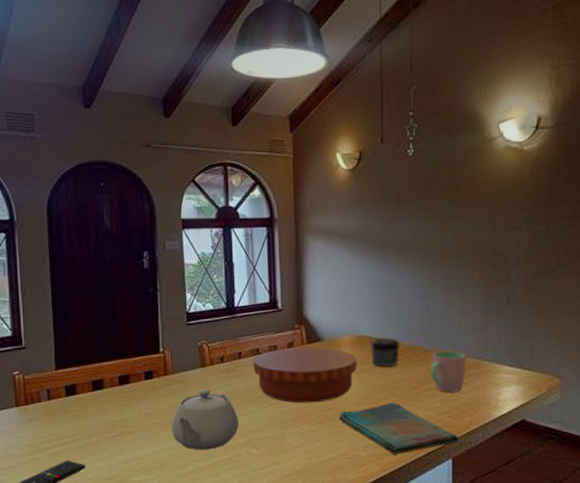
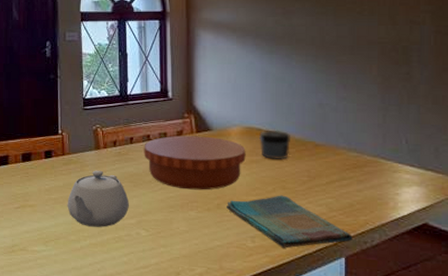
cup: present [430,350,466,392] -> none [322,145,362,190]

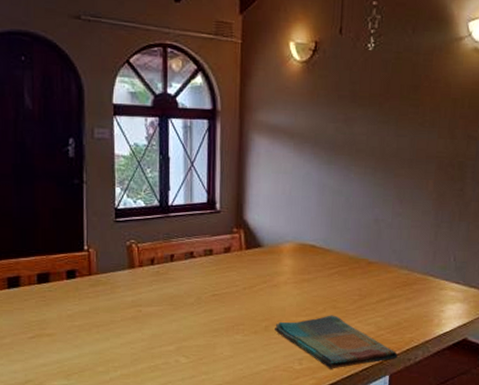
teapot: present [67,170,129,227] -> none [94,292,168,356]
bowl: present [144,135,246,190] -> none [186,252,298,312]
jar: present [259,129,291,159] -> none [312,246,345,278]

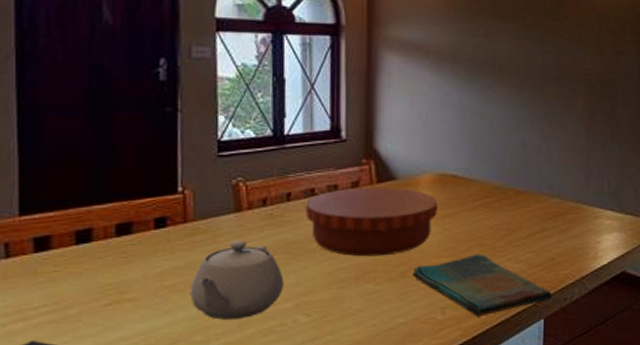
teapot: none [94,292,168,356] -> present [190,240,283,320]
bowl: none [186,252,298,312] -> present [305,187,438,257]

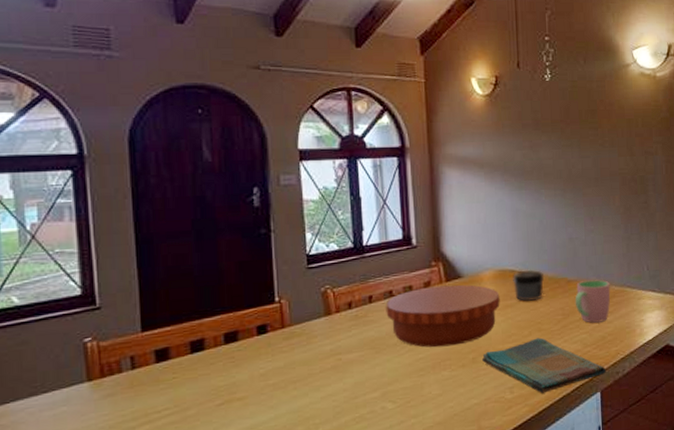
teapot: present [190,240,283,320] -> none [290,340,371,411]
jar: none [454,176,491,212] -> present [513,269,545,301]
cup: none [523,192,565,242] -> present [575,279,611,323]

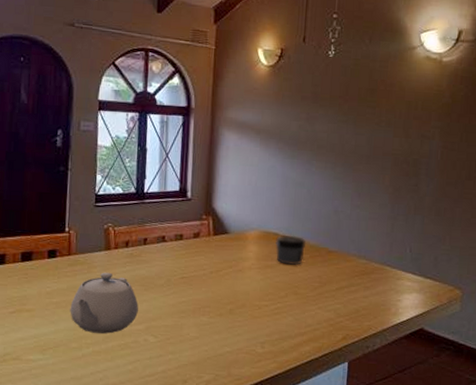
teapot: none [290,340,371,411] -> present [70,272,138,334]
bowl: present [385,284,500,348] -> none [157,238,262,295]
dish towel: present [482,337,606,394] -> none [239,300,356,354]
cup: present [575,279,611,323] -> none [333,252,370,296]

